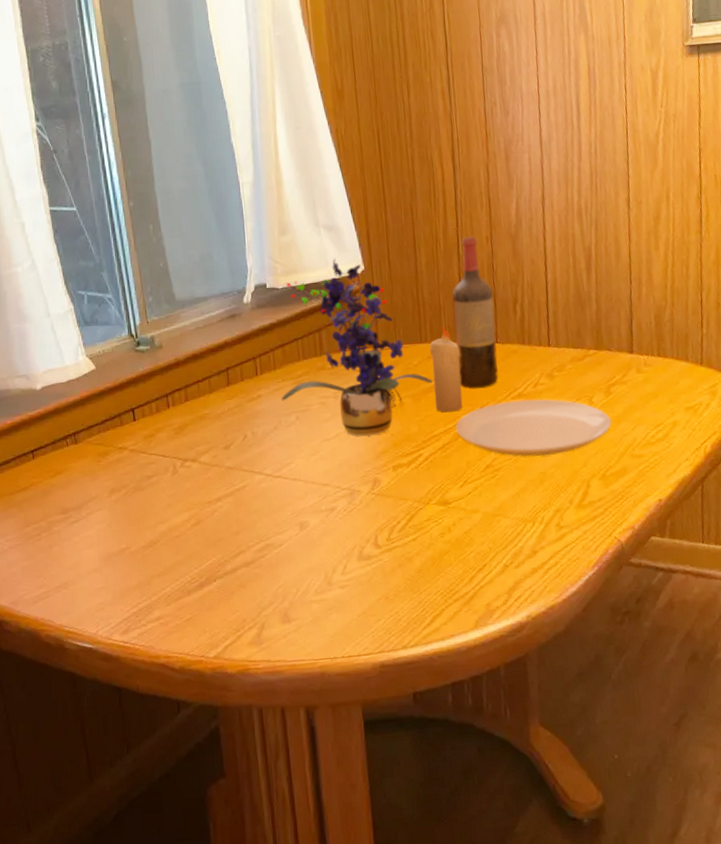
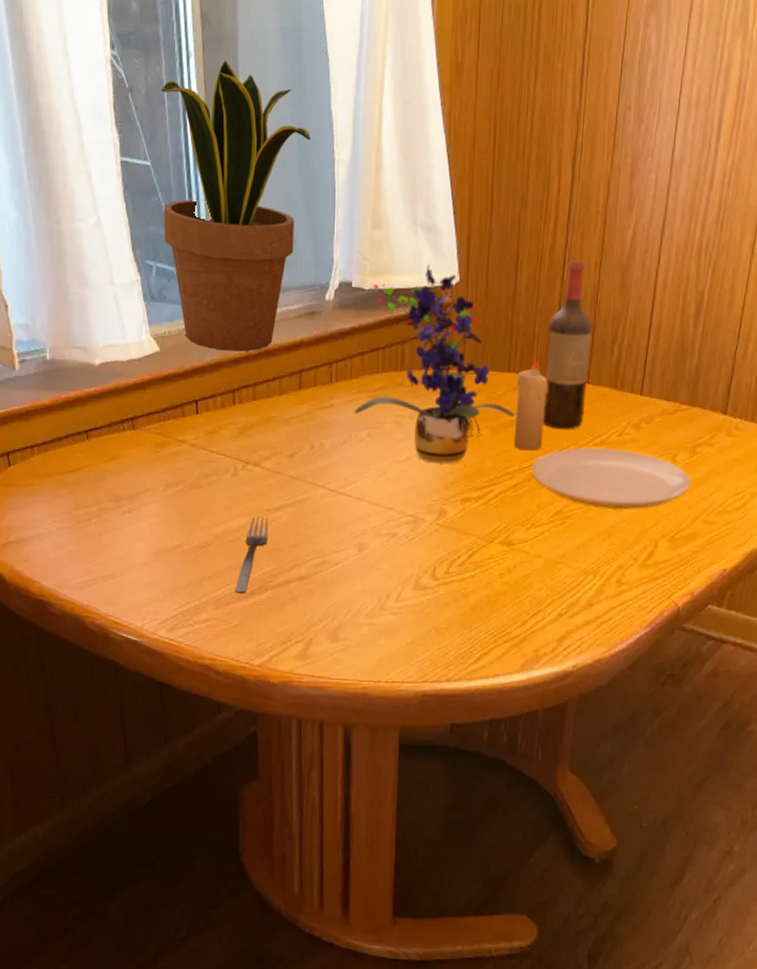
potted plant: none [81,116,217,361] -> present [160,60,312,352]
fork: none [184,508,212,588] -> present [235,516,268,594]

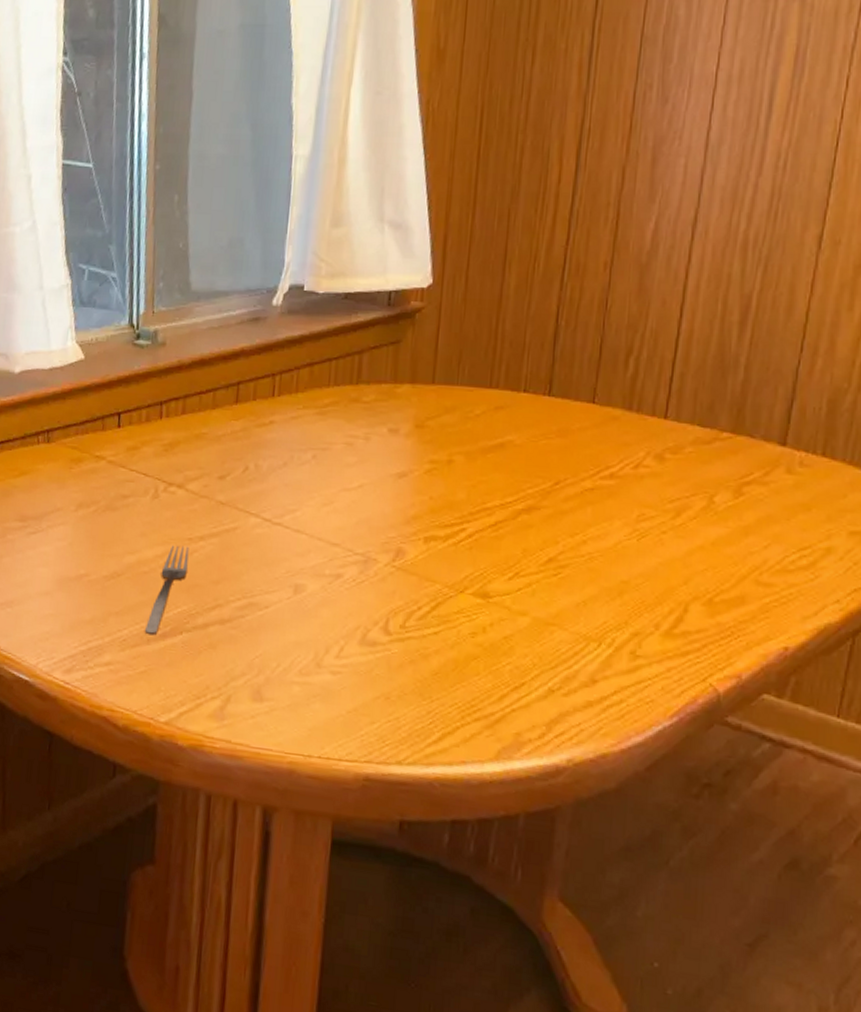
potted plant: present [160,60,312,352] -> none [99,60,268,361]
flower arrangement: present [354,263,515,463] -> none [298,264,497,494]
candle: present [513,356,548,451] -> none [494,370,540,483]
plate: present [532,447,692,510] -> none [517,480,737,561]
wine bottle: present [542,259,593,429] -> none [532,258,601,458]

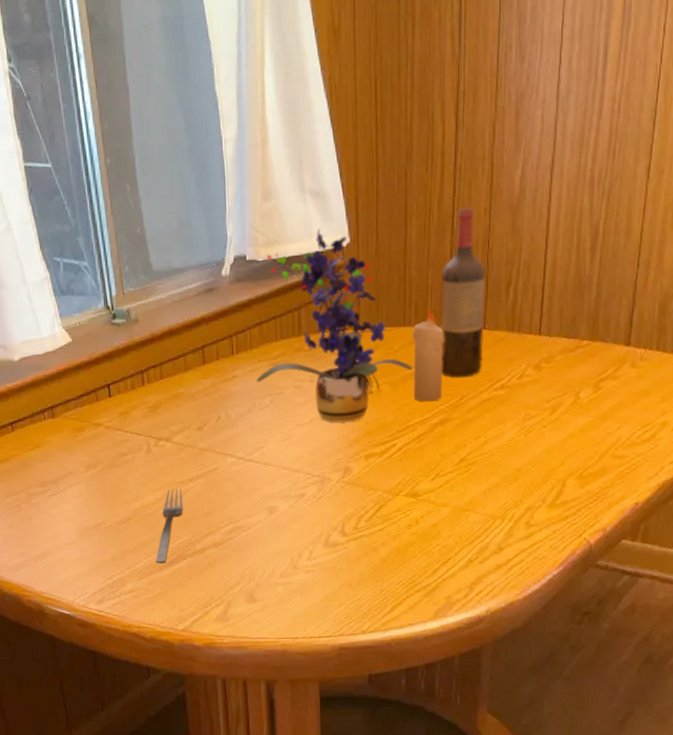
flower arrangement: none [298,264,497,494] -> present [256,228,413,422]
candle: none [494,370,540,483] -> present [412,308,444,402]
wine bottle: none [532,258,601,458] -> present [440,206,486,377]

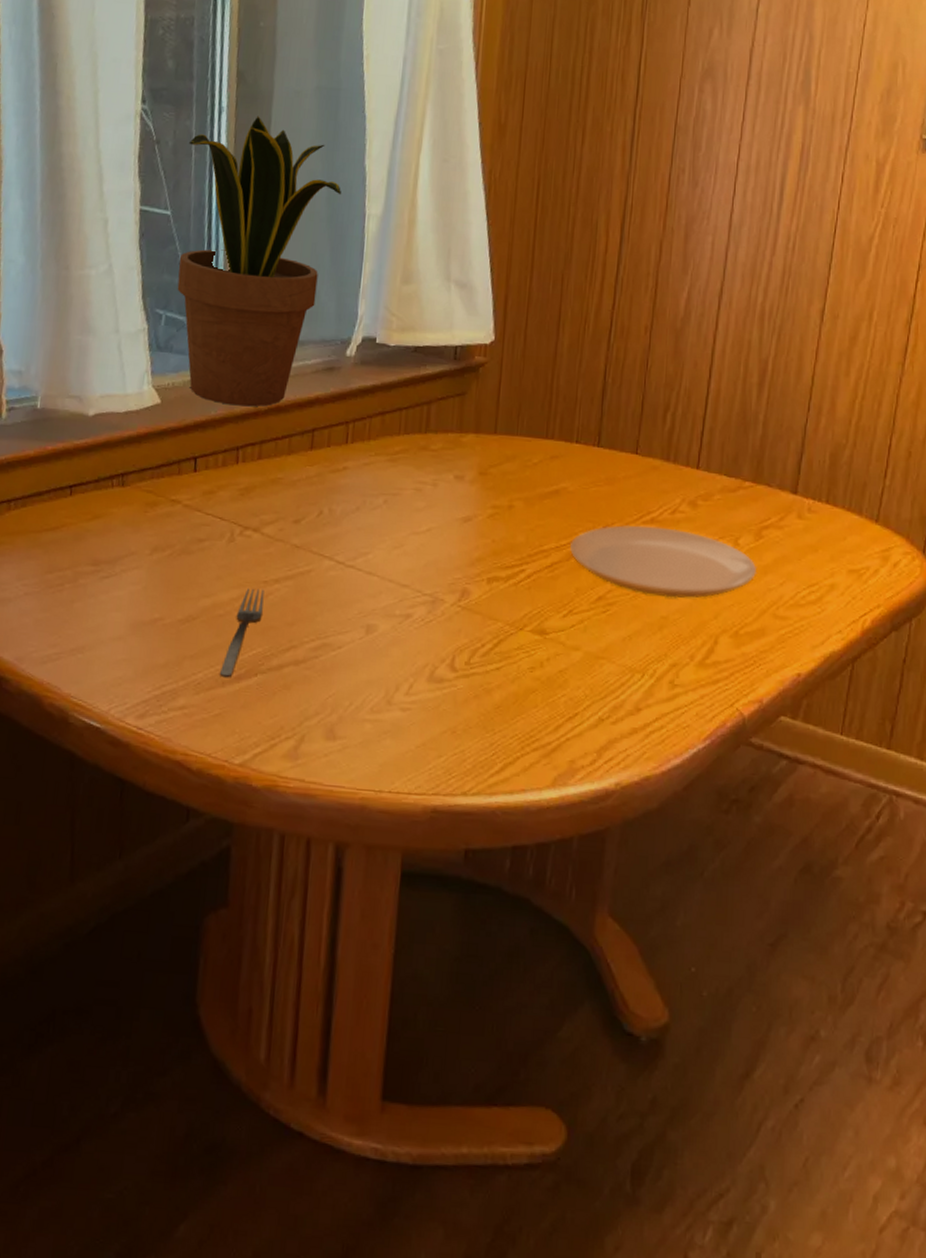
potted plant: none [55,57,199,335] -> present [177,116,342,407]
flower arrangement: present [256,228,413,422] -> none [370,320,552,537]
candle: present [412,308,444,402] -> none [550,422,591,527]
plate: none [433,391,597,452] -> present [570,524,758,598]
wine bottle: present [440,206,486,377] -> none [584,321,643,504]

